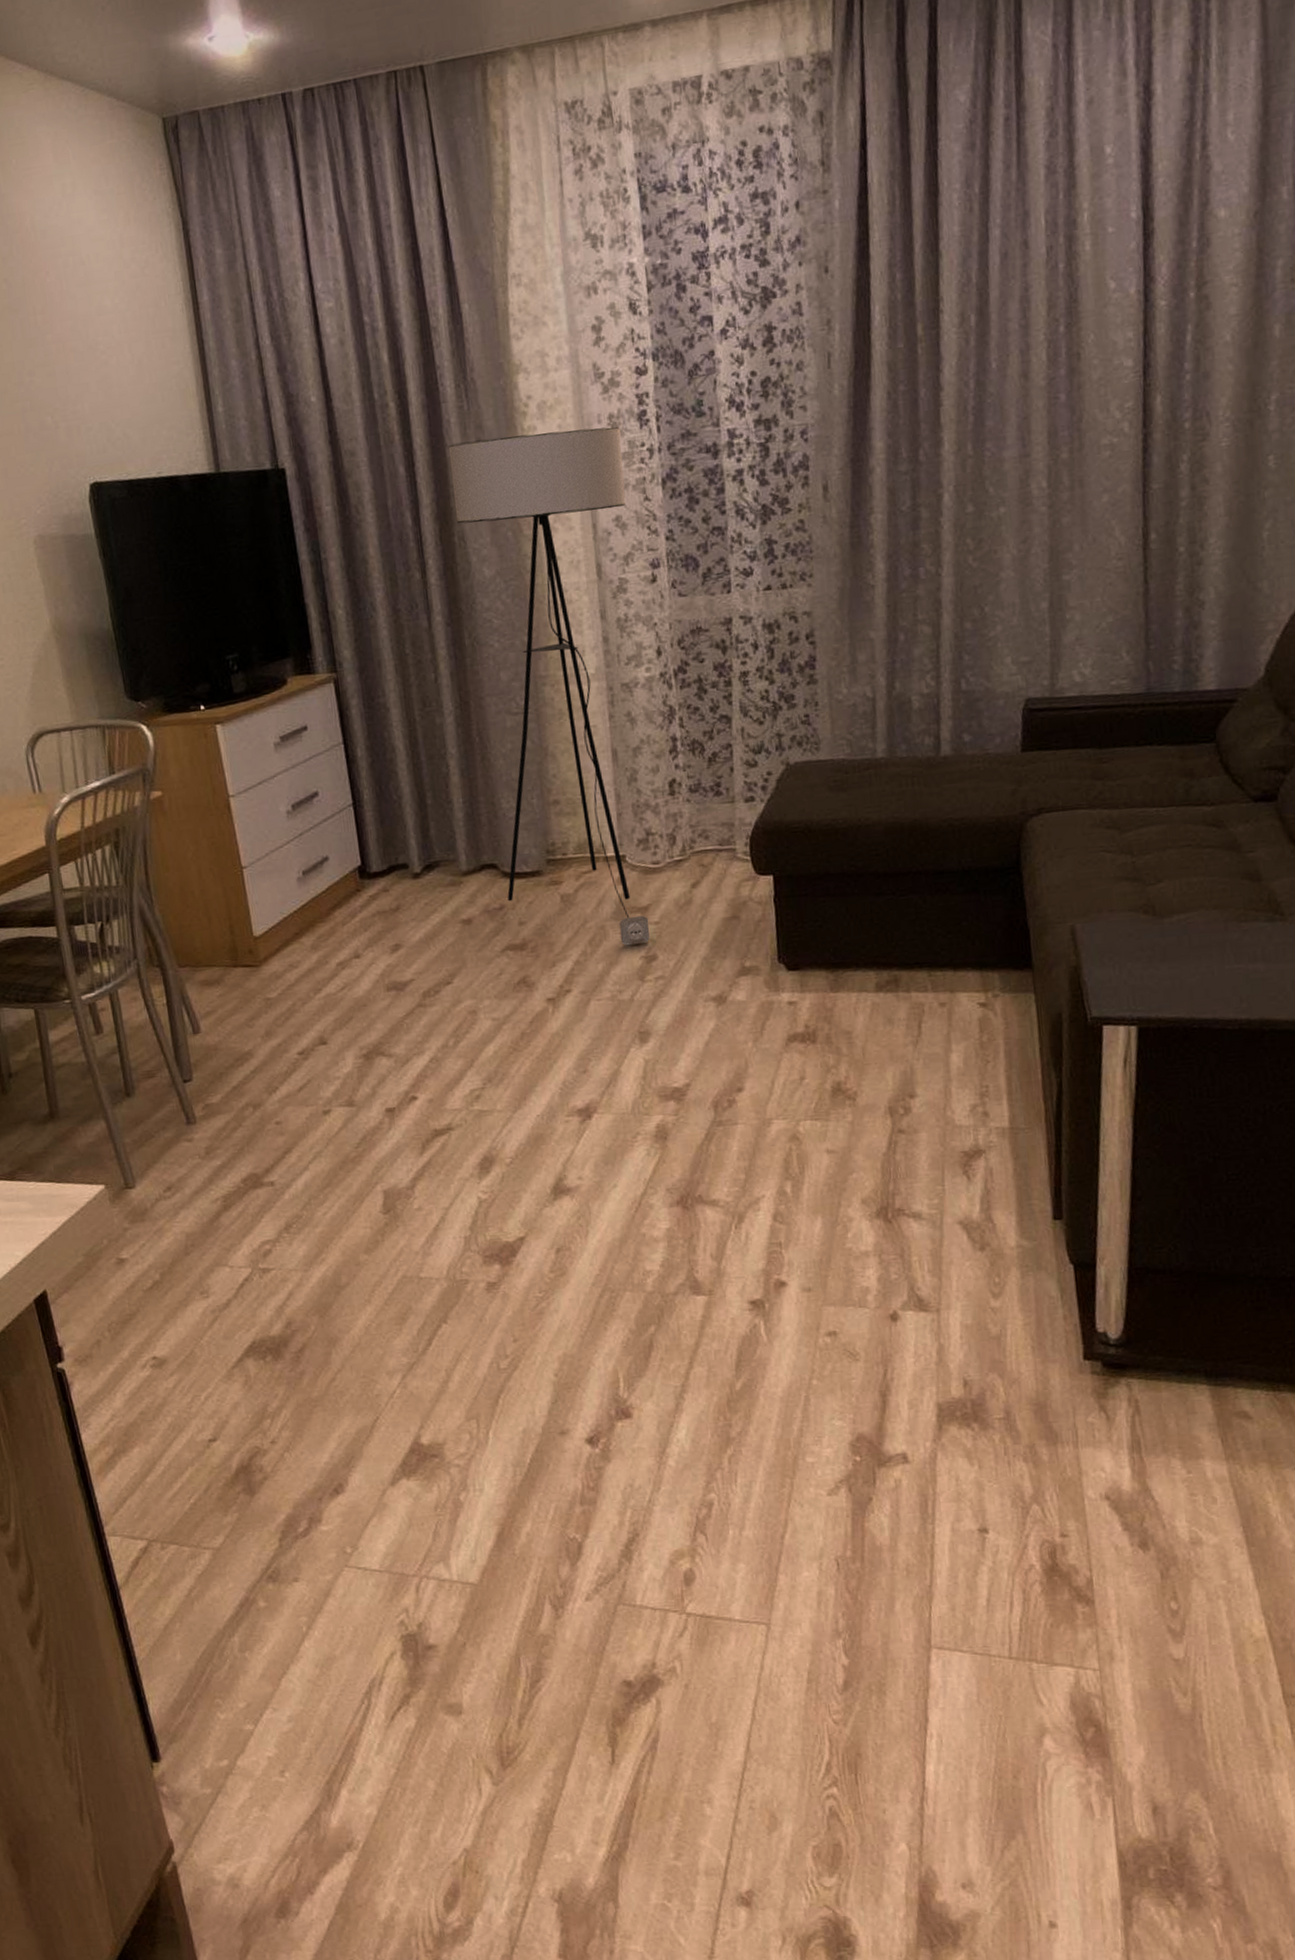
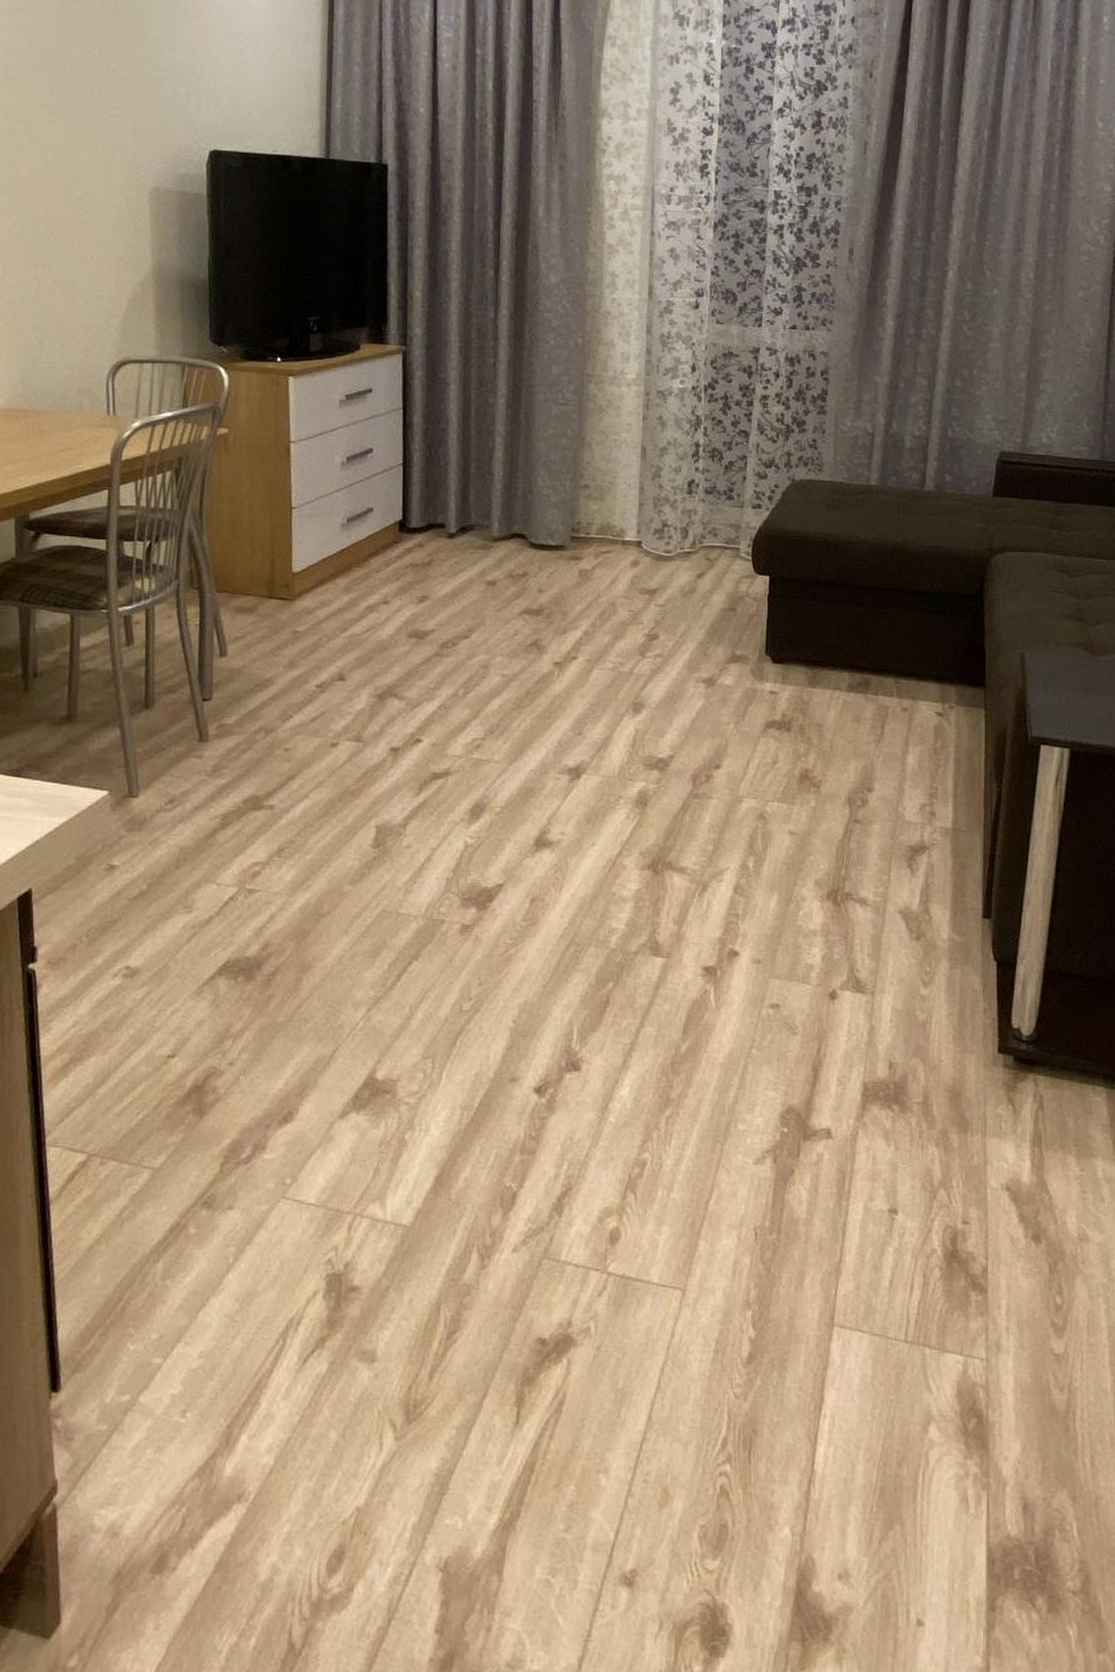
floor lamp: present [449,427,650,946] -> none [531,166,684,623]

